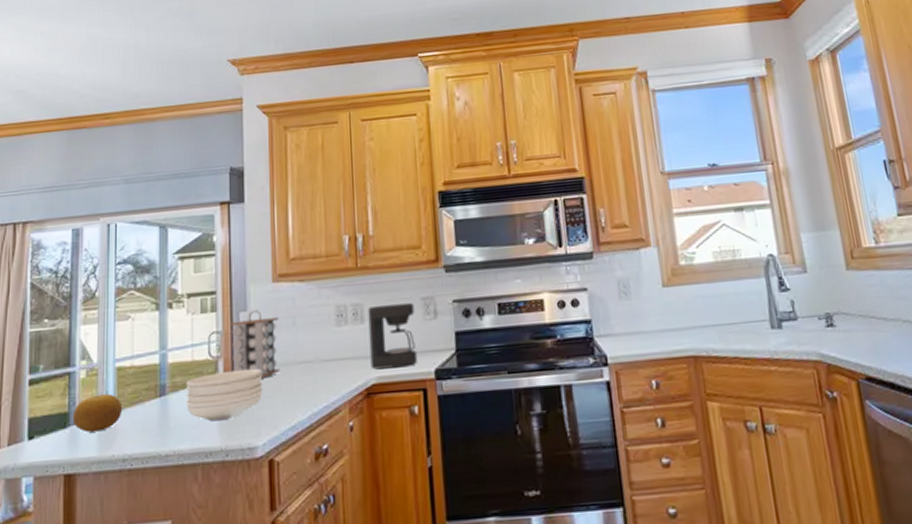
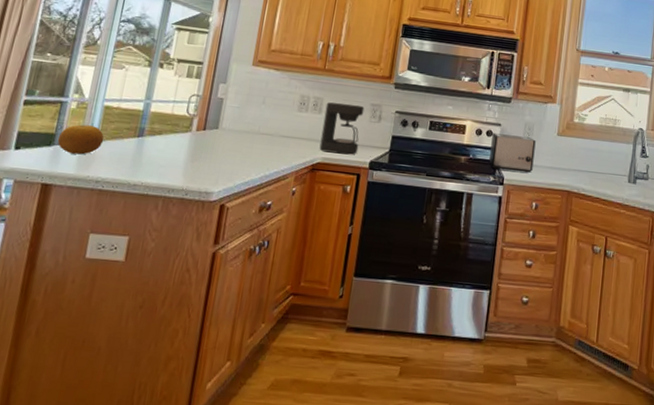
bowl: present [186,368,263,422] -> none [159,127,230,167]
spice rack: present [230,310,281,379] -> none [204,84,252,140]
toaster: none [579,296,642,347] -> present [489,132,536,174]

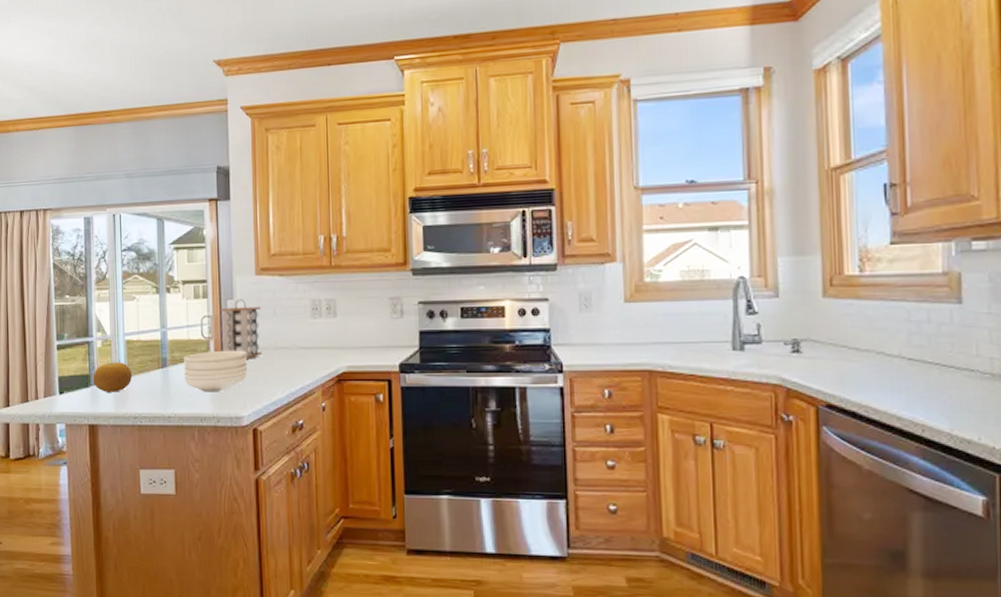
bowl: none [159,127,230,167] -> present [183,350,248,392]
spice rack: none [204,84,252,140] -> present [219,299,263,359]
coffee maker: present [319,102,365,155] -> none [340,301,384,360]
toaster: present [489,132,536,174] -> none [539,308,598,355]

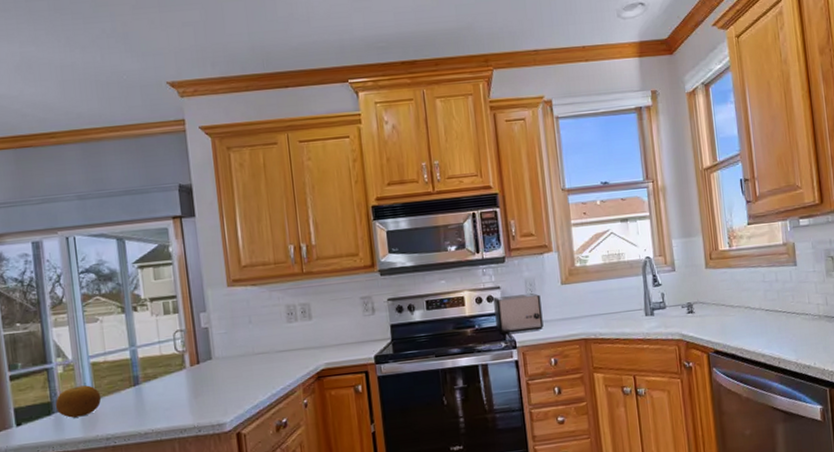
bowl: present [183,350,248,392] -> none [156,360,227,405]
spice rack: present [219,299,263,359] -> none [192,311,241,368]
toaster: none [539,308,598,355] -> present [493,292,544,334]

